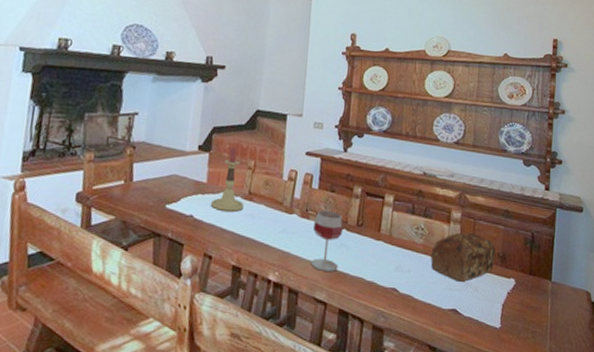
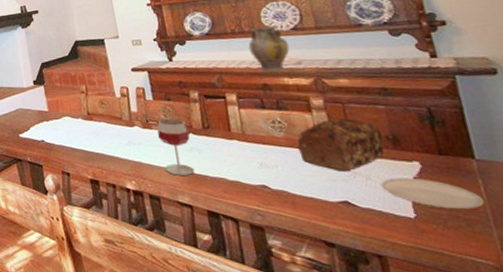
candlestick: present [211,147,244,212] -> none [57,77,86,133]
ceramic jug: none [416,133,449,181] -> present [248,25,290,73]
plate: none [483,291,549,324] -> present [380,177,485,210]

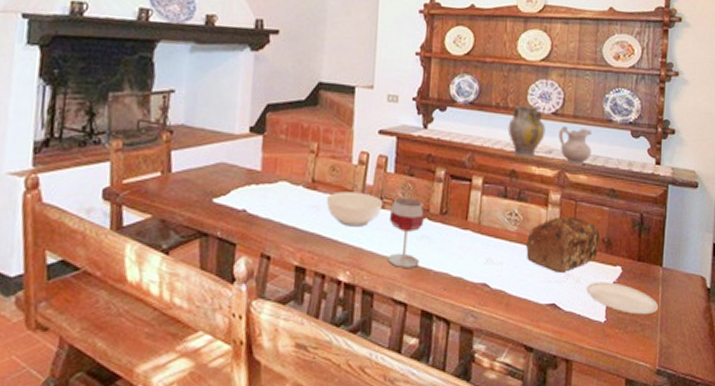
bowl: none [101,118,150,146] -> present [326,191,383,227]
ceramic pitcher: none [303,36,347,72] -> present [558,126,592,166]

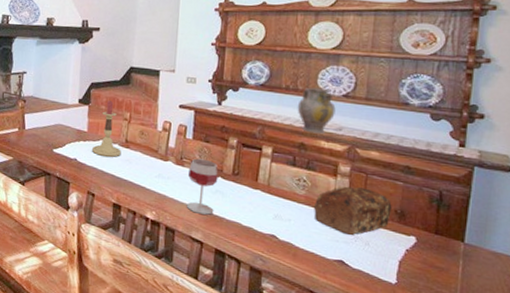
candlestick: none [268,127,307,203] -> present [92,100,121,157]
bowl: present [326,191,383,227] -> none [136,150,183,179]
ceramic pitcher: present [558,126,592,166] -> none [349,107,386,144]
plate: present [586,282,659,315] -> none [376,247,459,285]

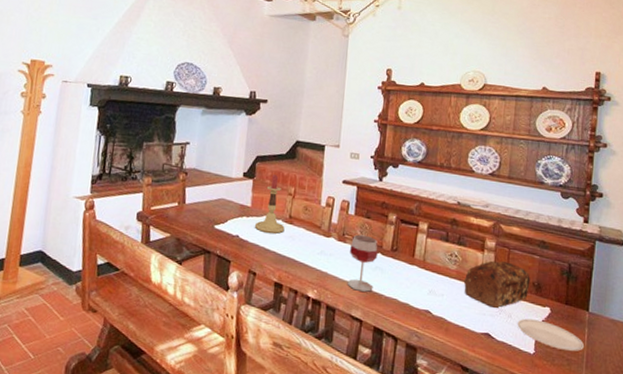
ceramic jug: present [297,87,336,135] -> none [450,165,483,211]
plate: none [376,247,459,285] -> present [517,318,585,352]

